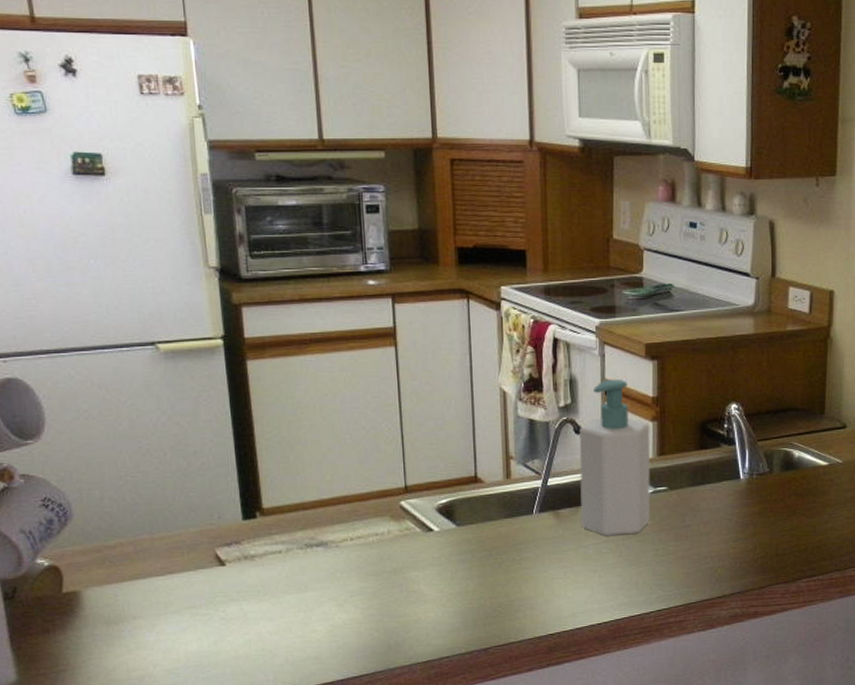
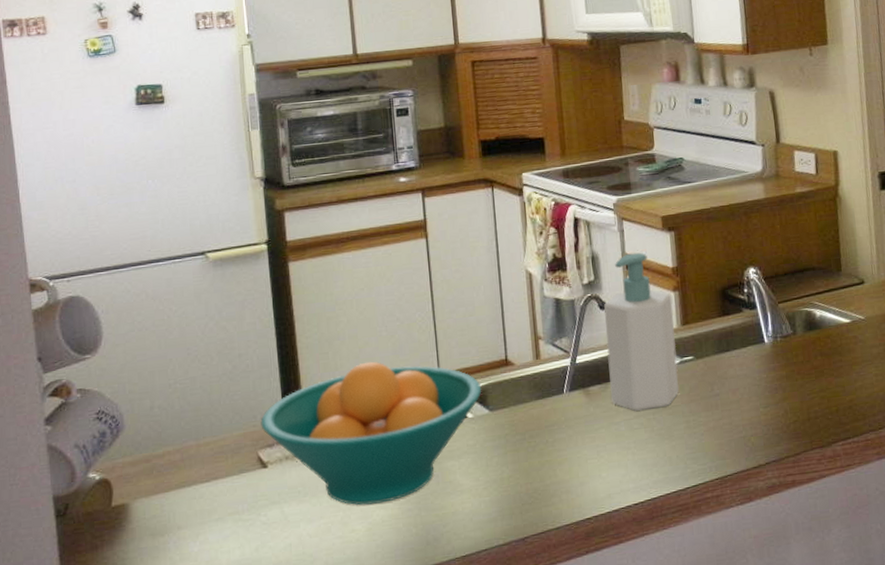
fruit bowl: none [218,468,449,608] -> present [260,361,482,506]

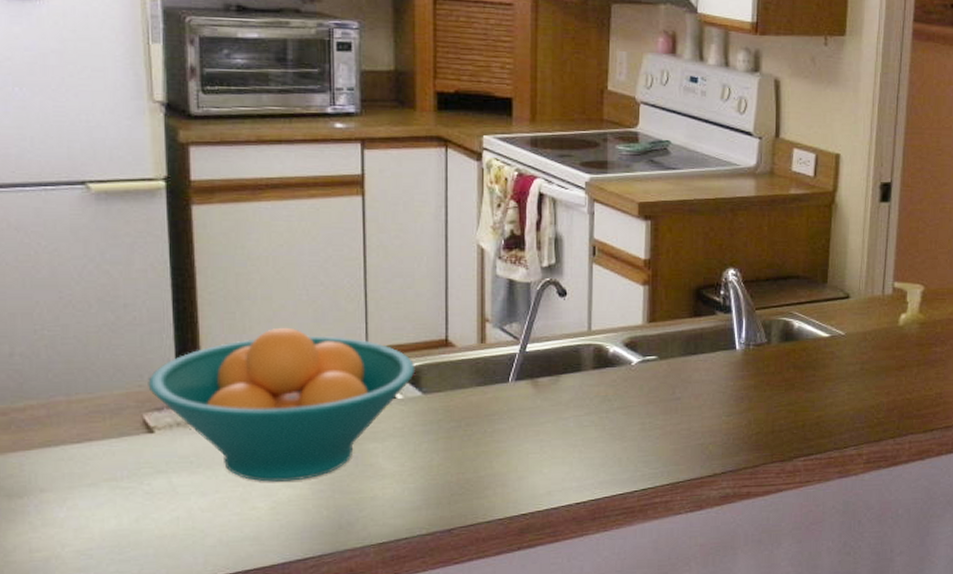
soap bottle: present [604,252,679,411] -> none [562,239,640,407]

